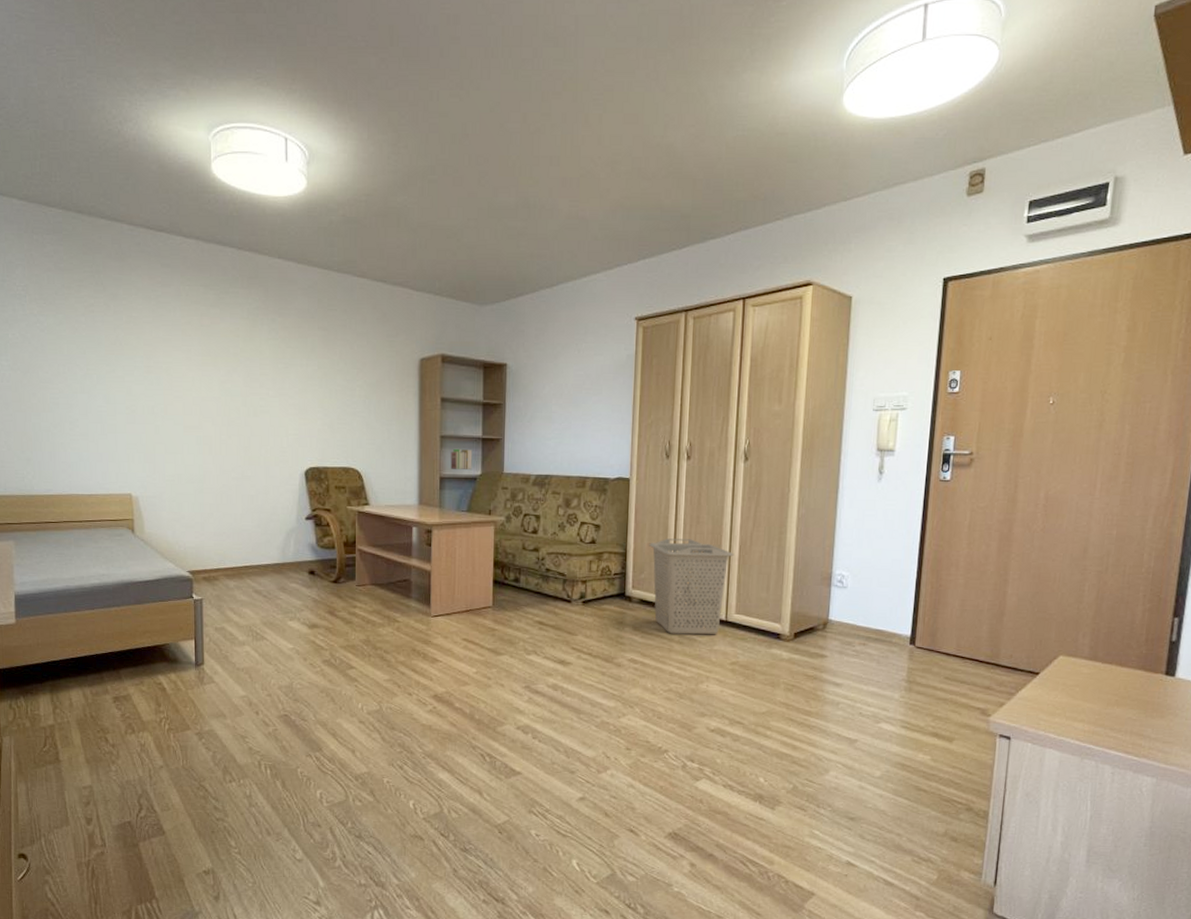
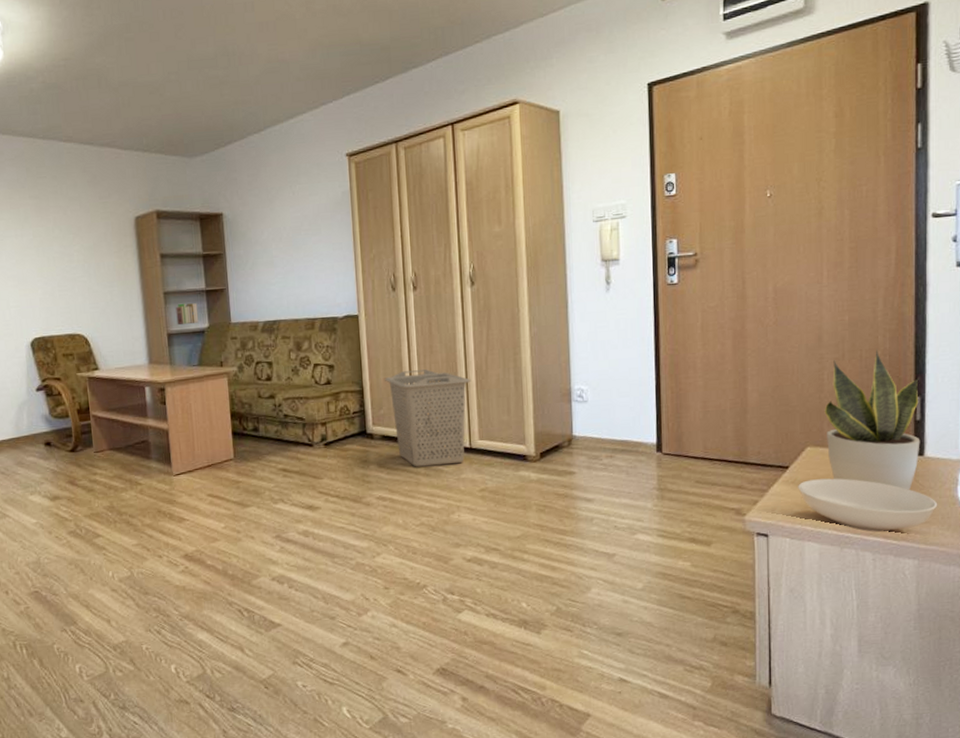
bowl: none [1046,688,1183,748] -> present [798,478,938,533]
potted plant: none [1079,566,1180,709] -> present [824,349,920,490]

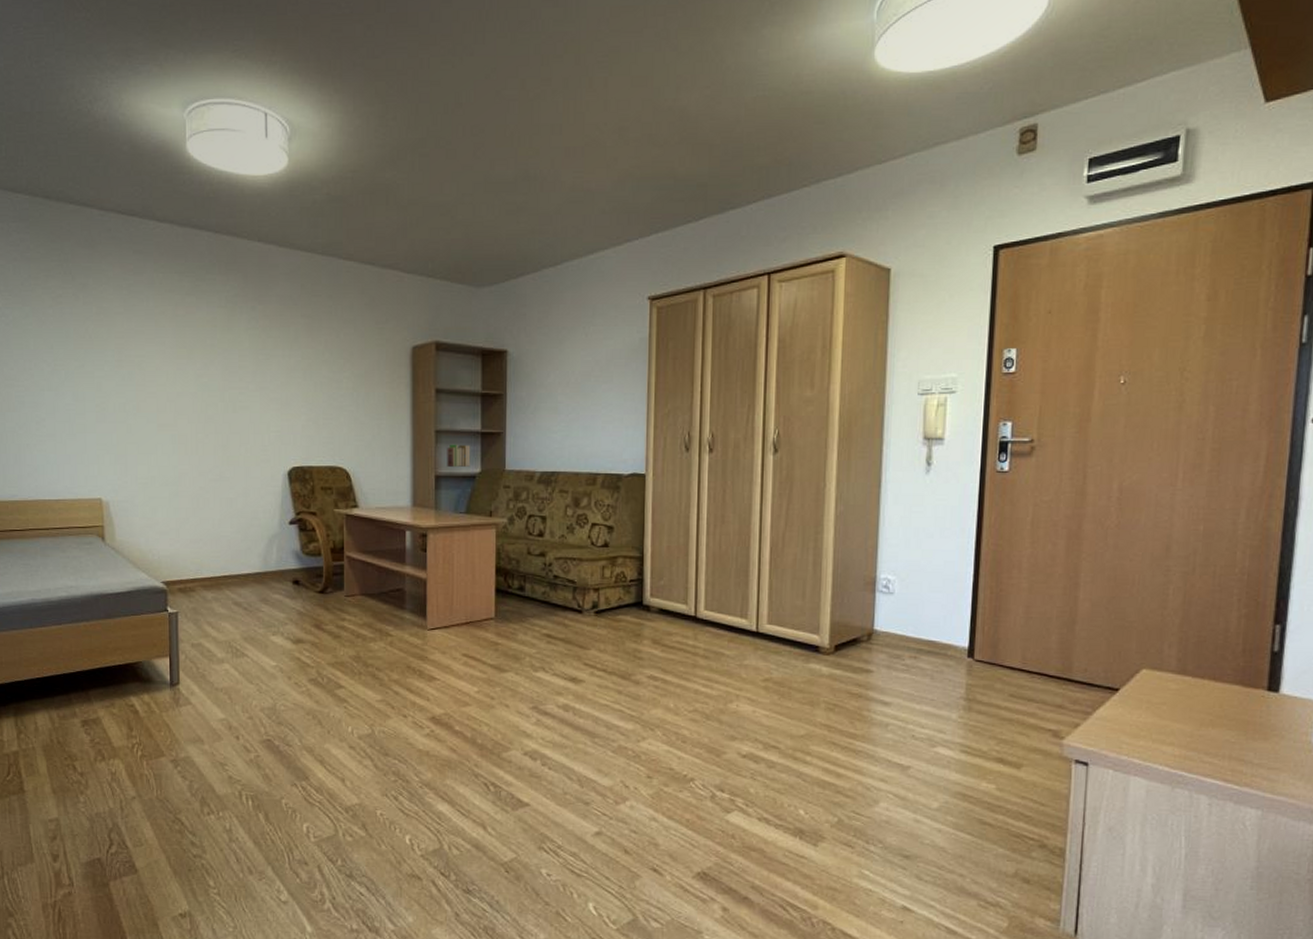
laundry basket: present [385,369,471,467] -> none [668,540,765,648]
bowl: present [798,478,938,533] -> none [1127,706,1291,775]
potted plant: present [824,349,920,490] -> none [1166,566,1281,730]

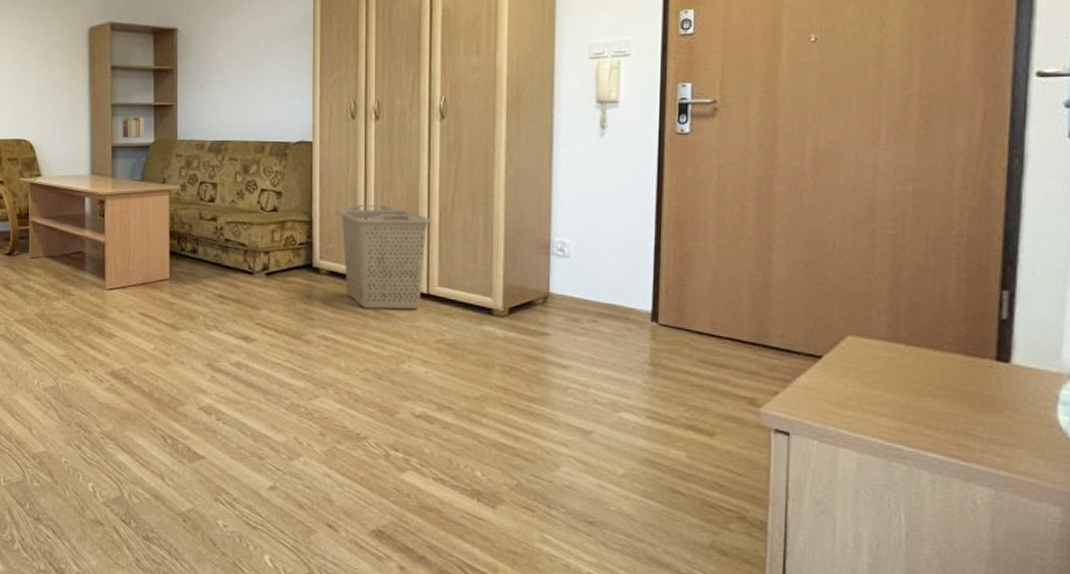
laundry basket: none [668,540,765,648] -> present [337,205,434,310]

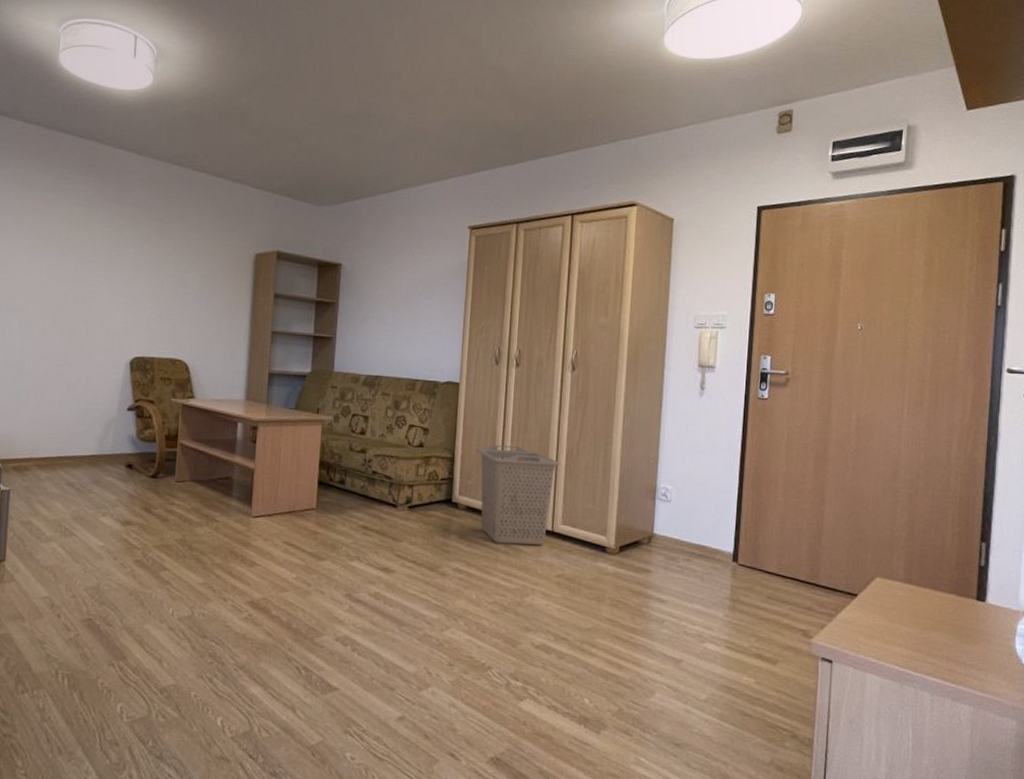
books: present [122,116,145,137] -> none [280,345,303,367]

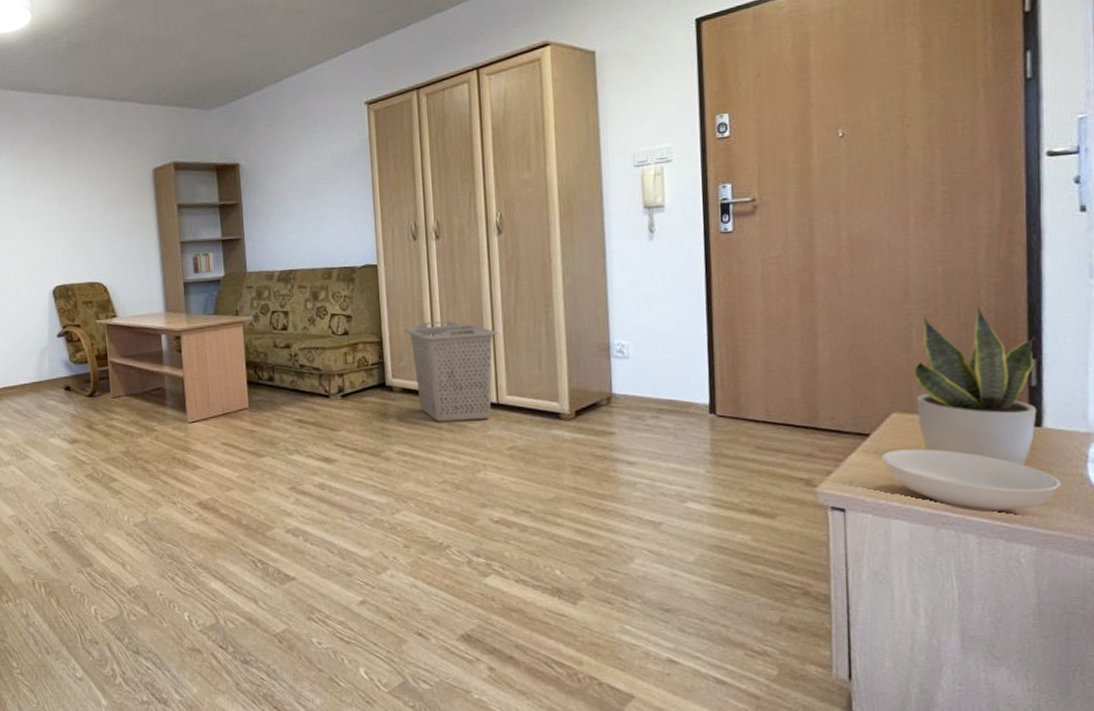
books: none [280,345,303,367] -> present [192,252,215,274]
bowl: none [864,610,996,674] -> present [881,449,1062,513]
potted plant: none [895,490,986,635] -> present [913,305,1037,466]

